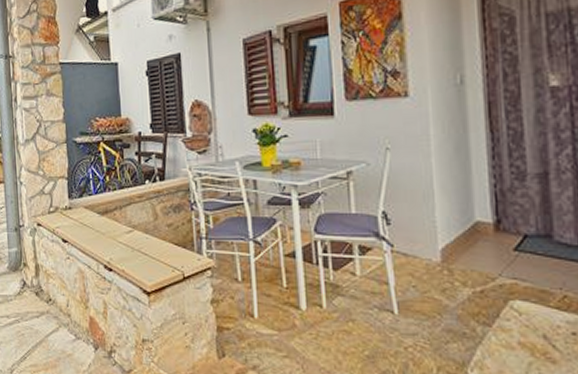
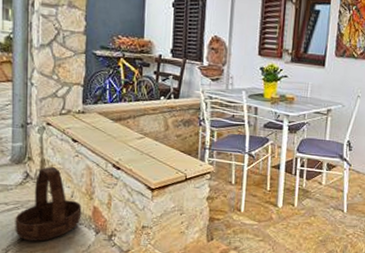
basket: none [17,271,79,360] -> present [15,166,82,242]

